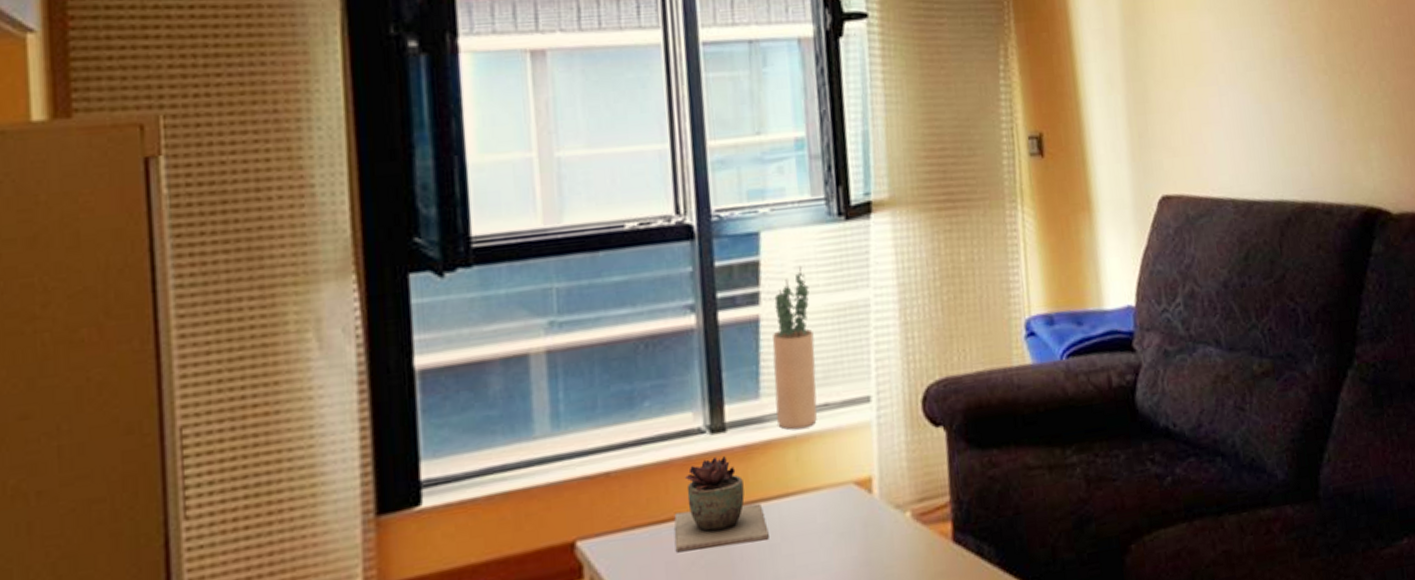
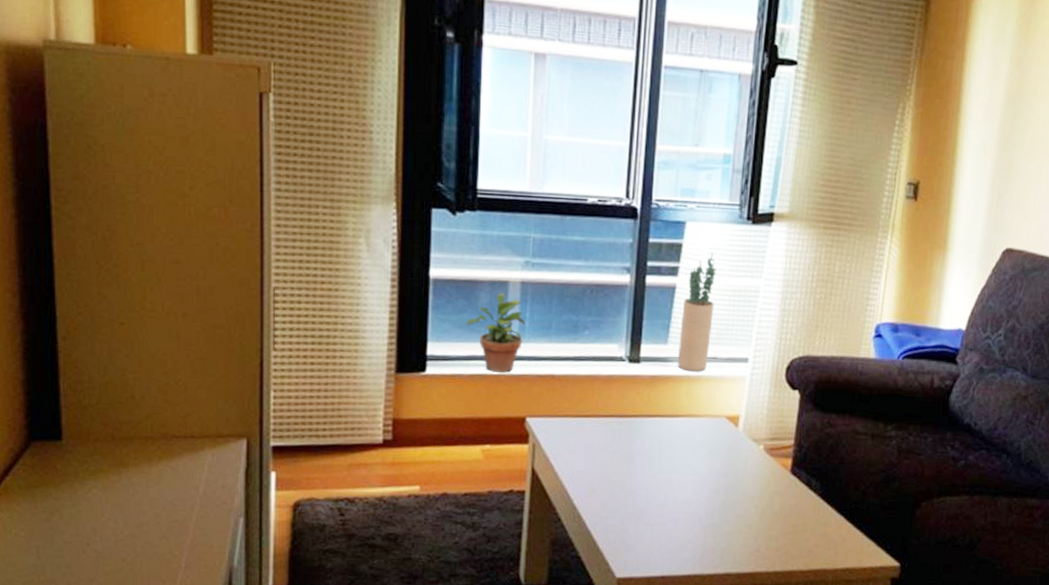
potted plant: none [472,370,560,486] -> present [465,292,526,373]
succulent plant: present [674,456,769,553] -> none [593,379,660,444]

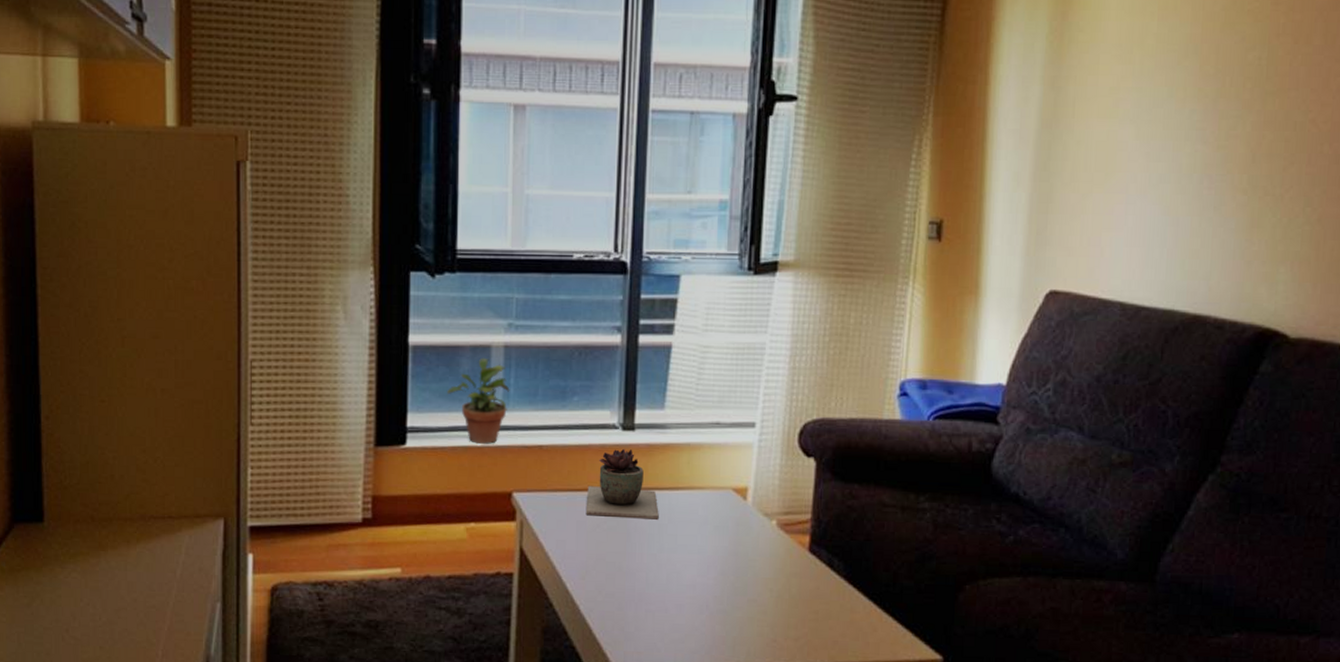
succulent plant: none [593,379,660,444] -> present [585,448,659,520]
vase: present [678,252,716,372] -> none [677,307,716,439]

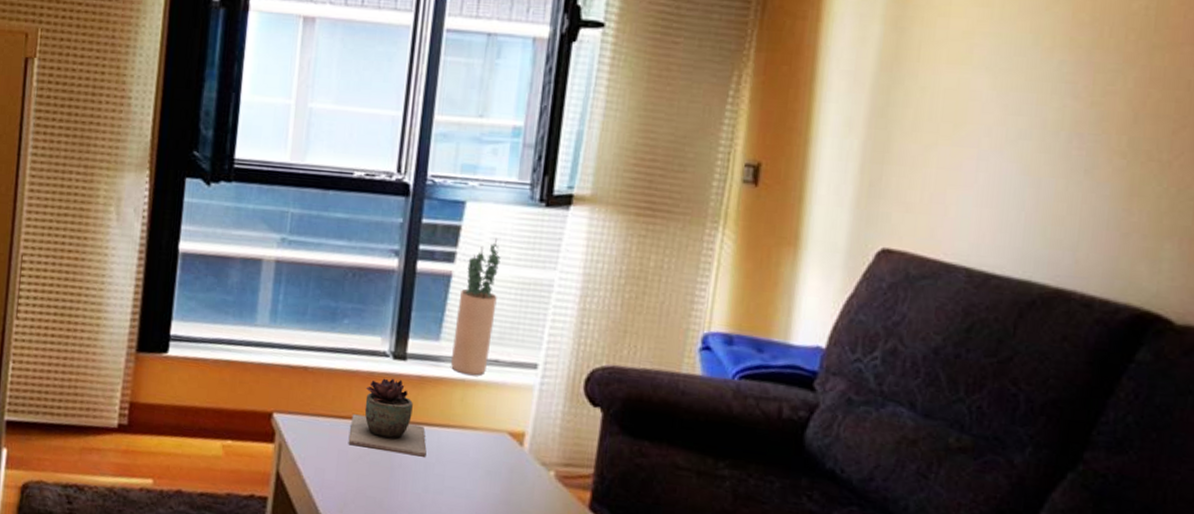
potted plant: present [446,357,510,445] -> none [213,270,278,360]
vase: none [677,307,716,439] -> present [451,237,501,376]

